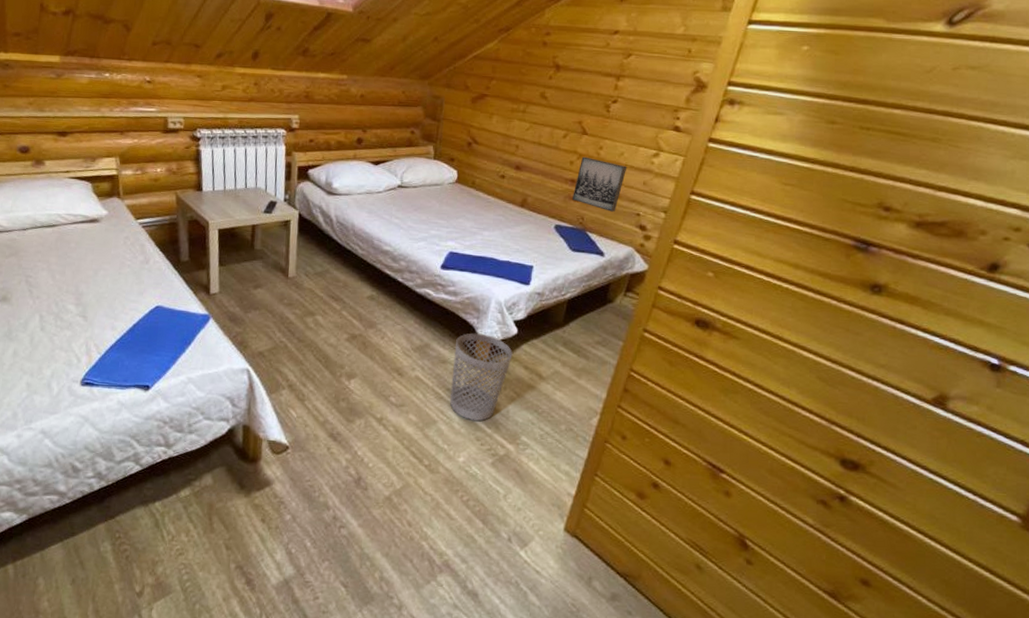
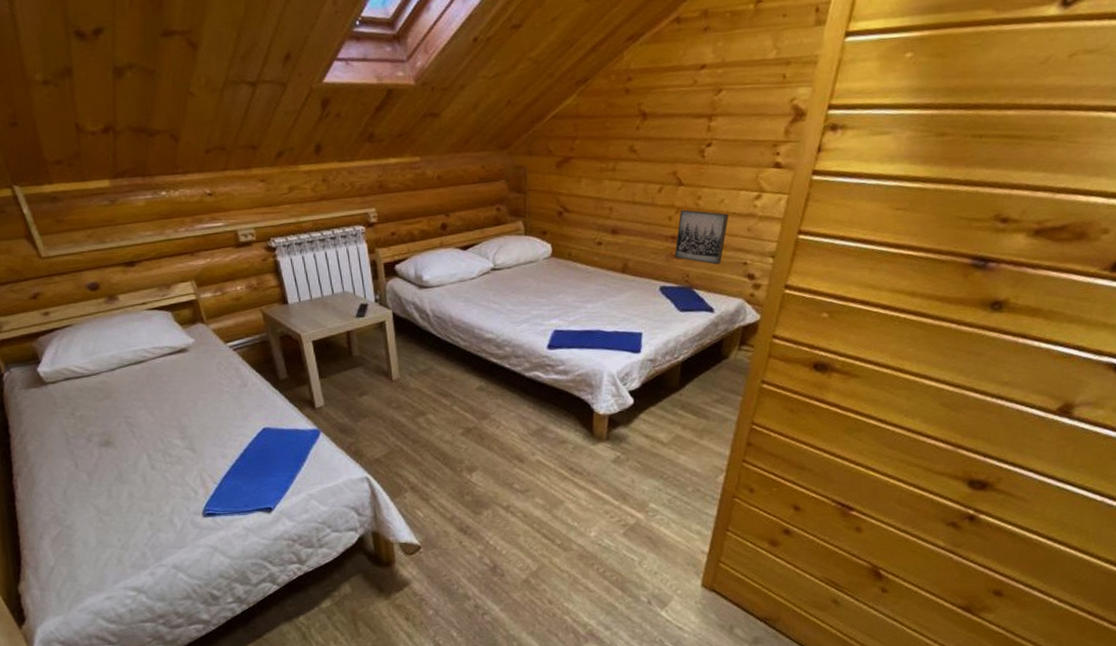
wastebasket: present [450,333,513,421] -> none [572,408,632,495]

